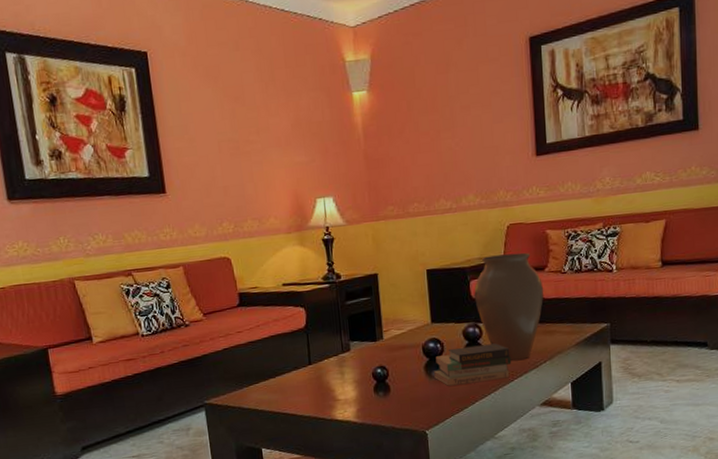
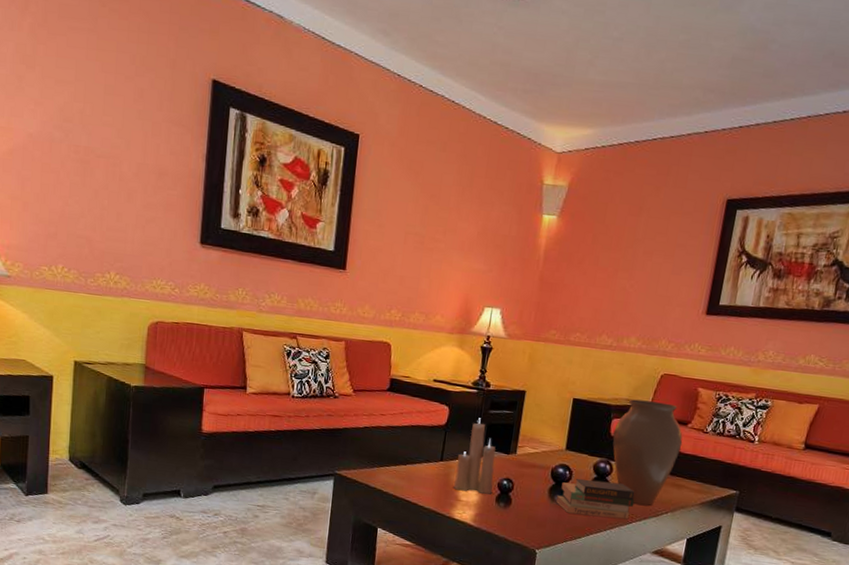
candle: none [326,311,369,391] -> present [453,418,497,495]

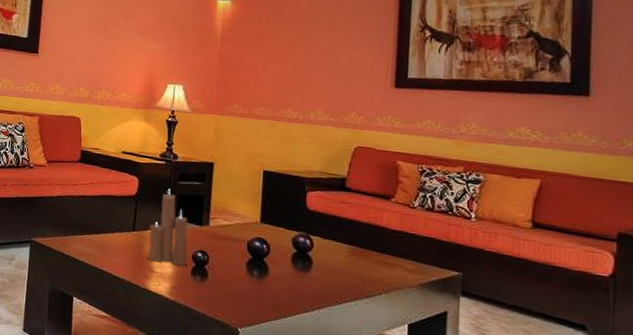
books: present [555,478,635,520] -> none [254,253,342,300]
vase: present [612,399,683,507] -> none [309,171,388,286]

